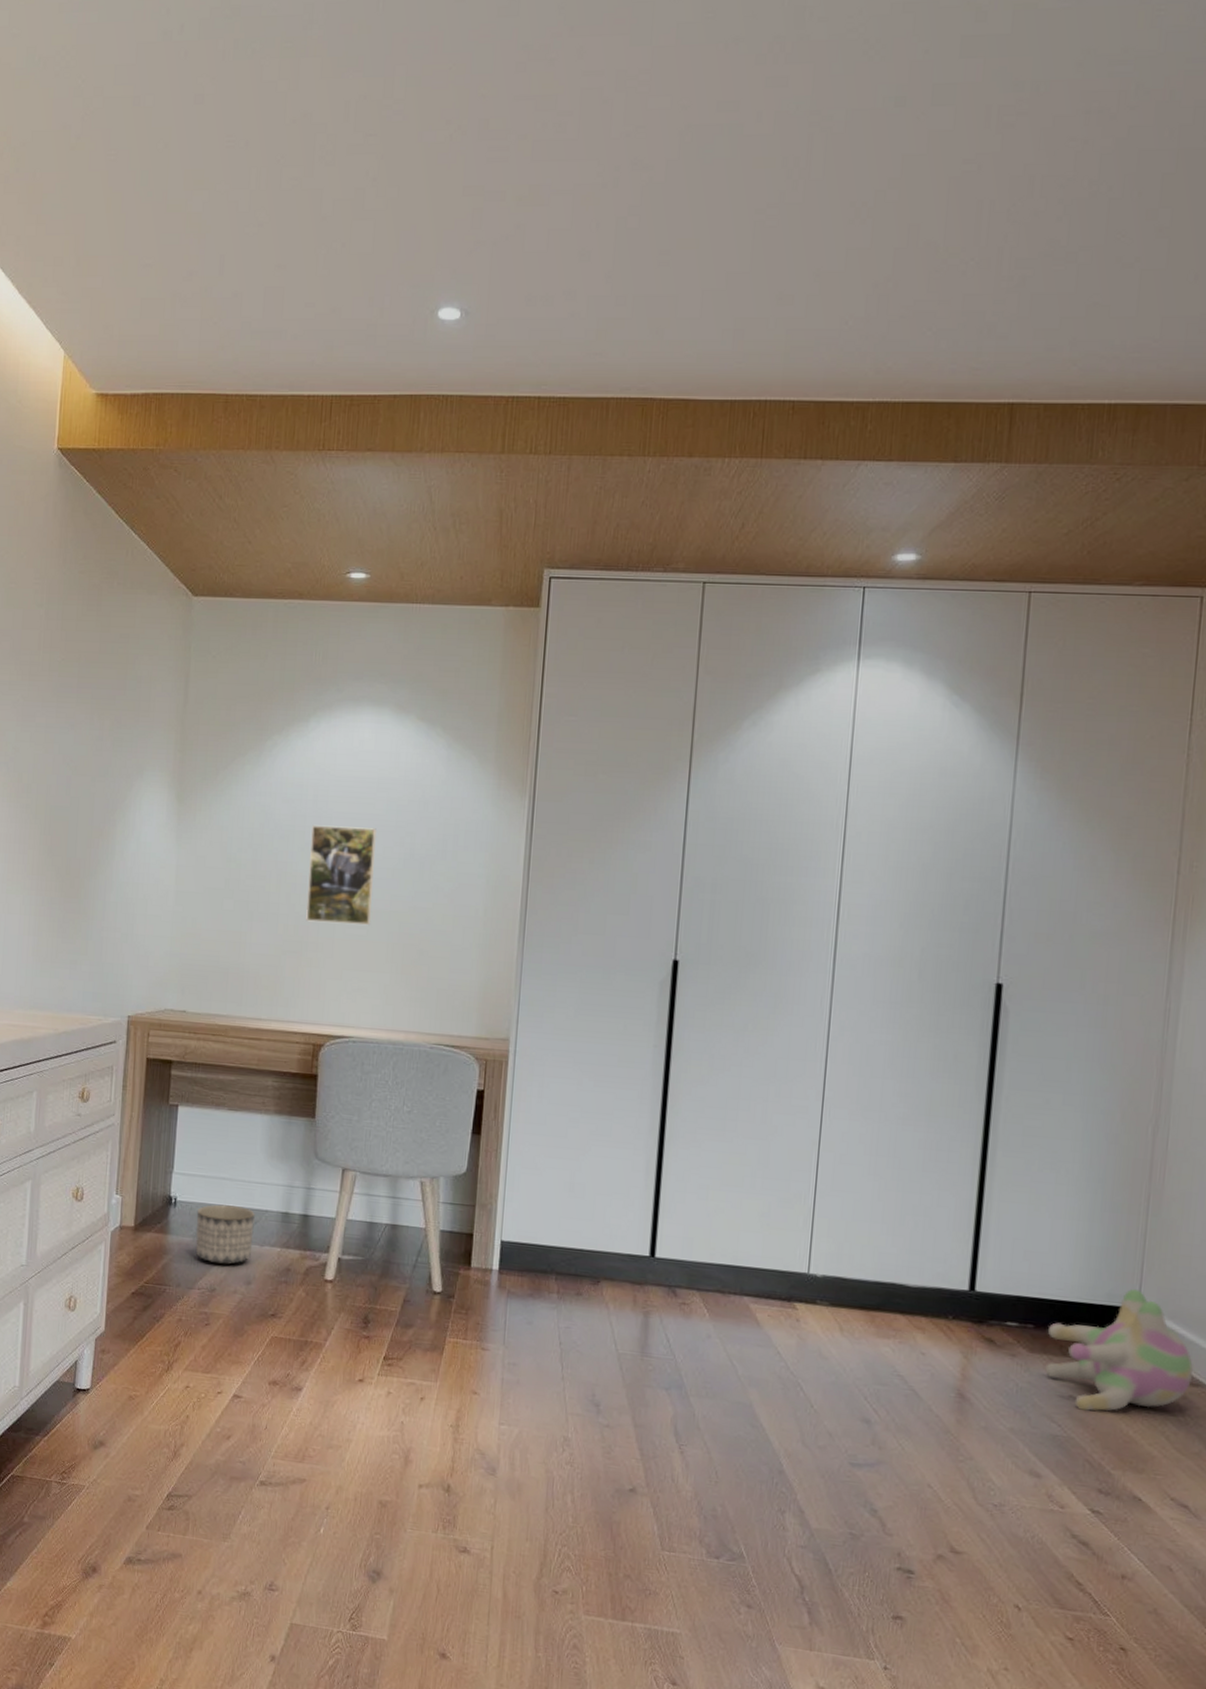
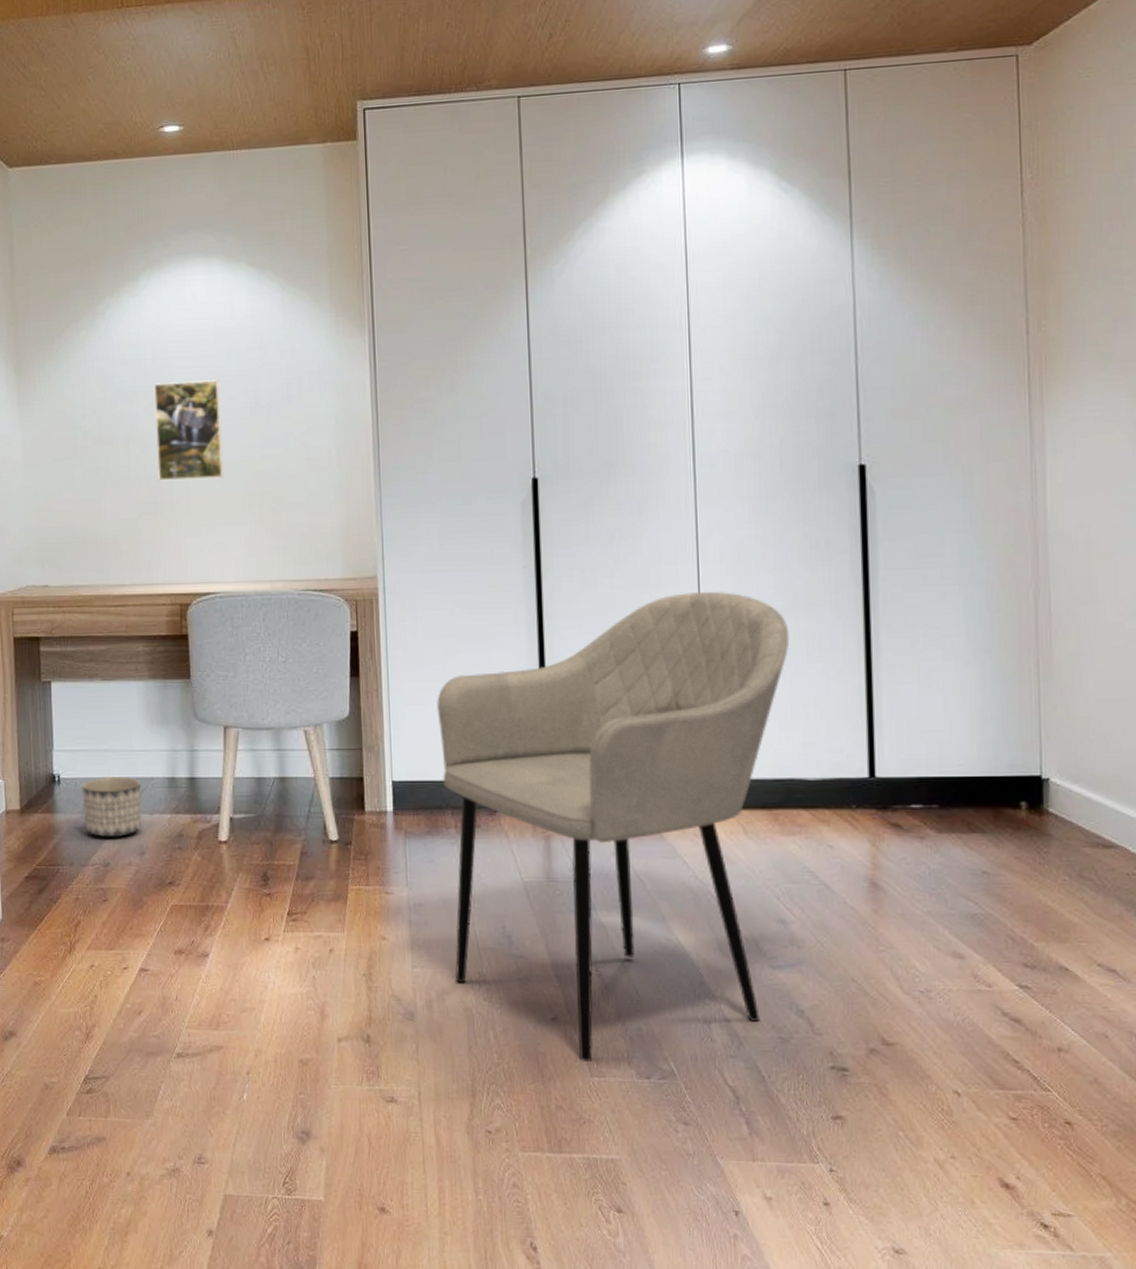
armchair: none [540,1089,908,1536] -> present [437,592,790,1061]
plush toy: present [1045,1288,1194,1412] -> none [952,756,1105,885]

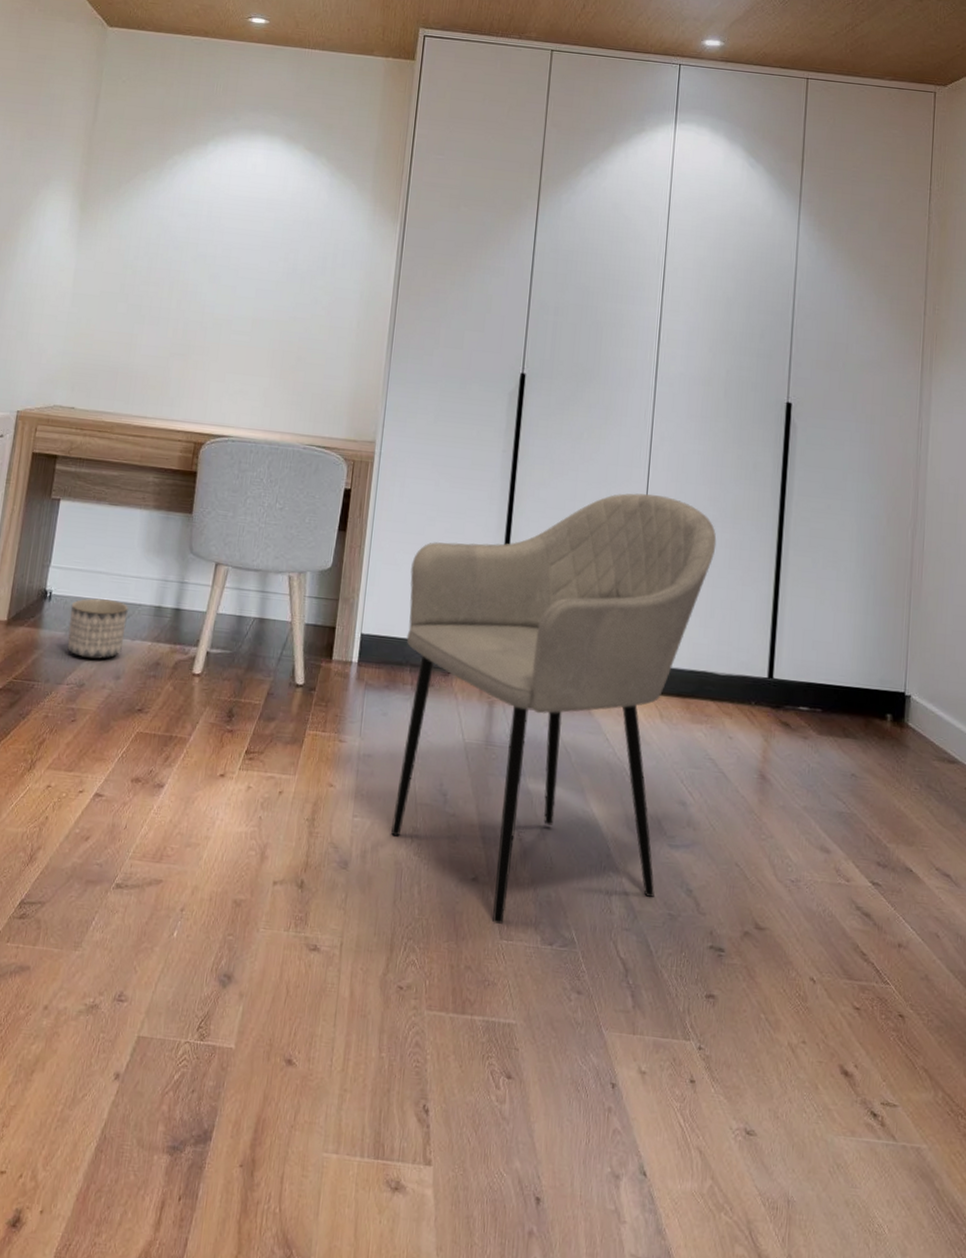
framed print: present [154,380,223,481] -> none [194,238,265,332]

